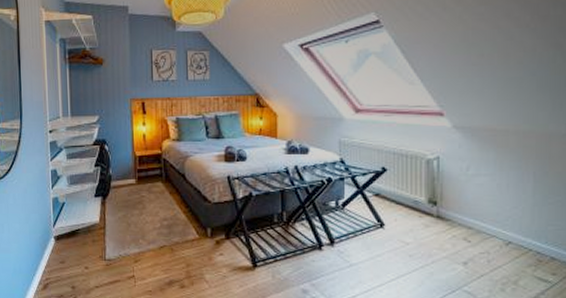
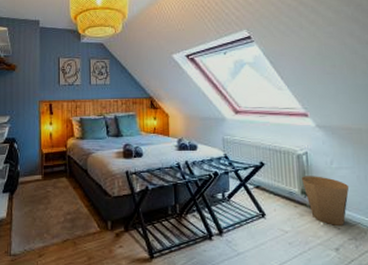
trash can: none [430,183,487,238] -> present [302,176,349,225]

